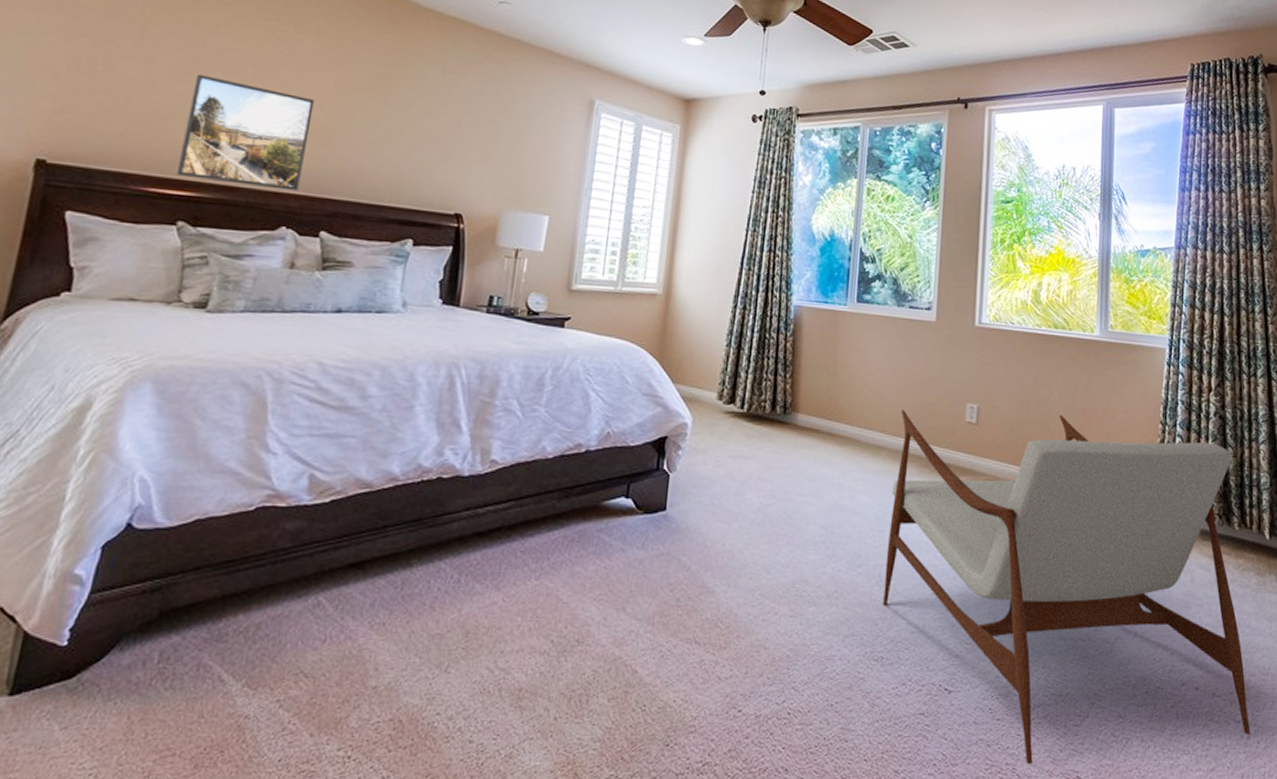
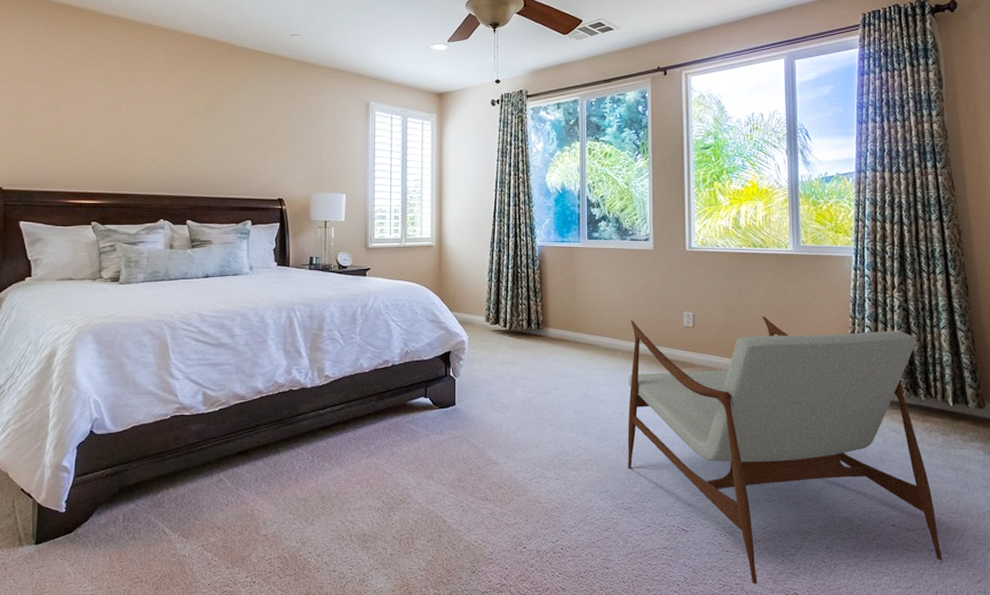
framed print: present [177,74,315,191] -> none [86,116,170,193]

